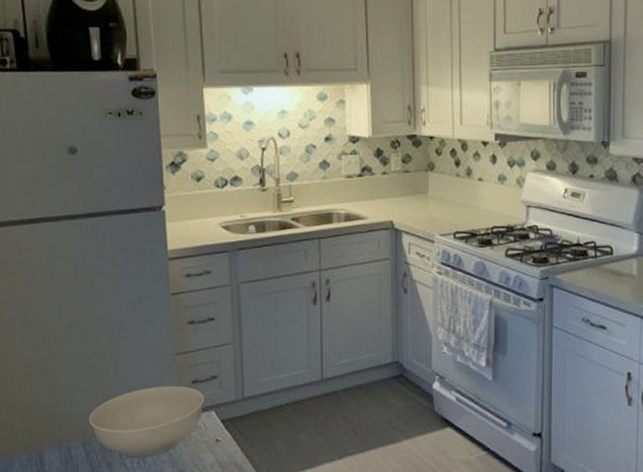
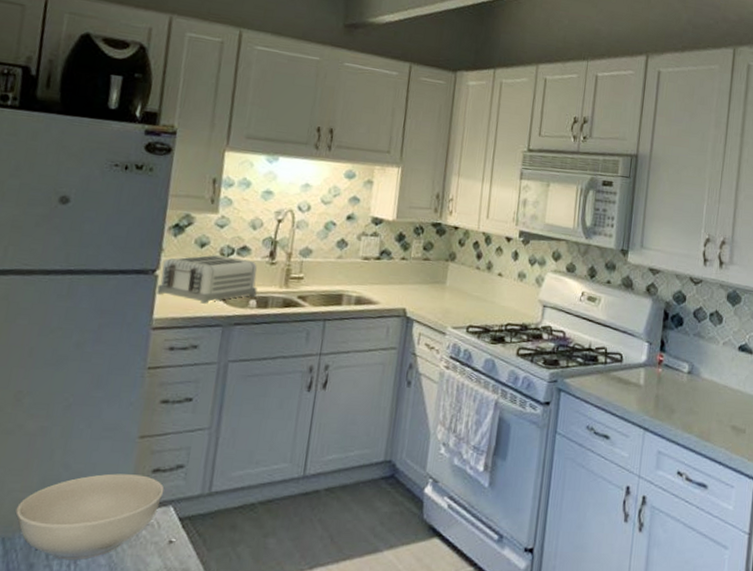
toaster: none [167,187,254,233] -> present [157,255,257,304]

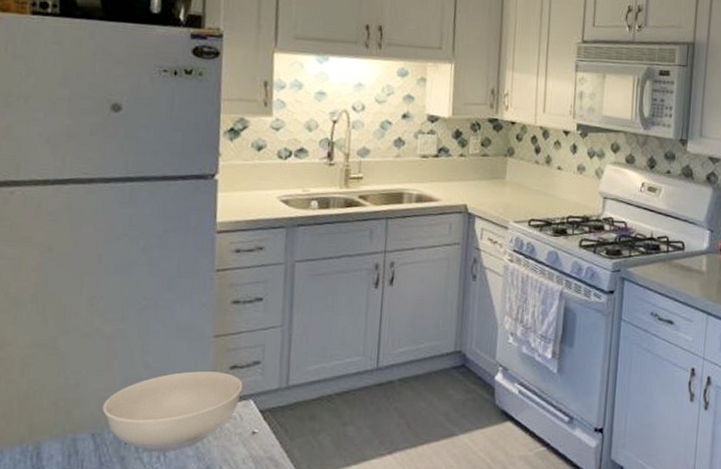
toaster: present [157,255,257,304] -> none [218,158,318,207]

